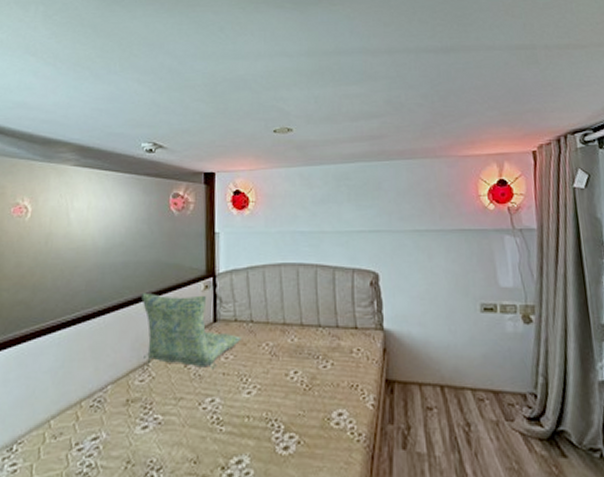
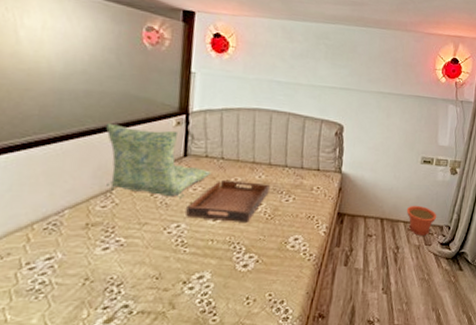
serving tray: none [219,345,304,395] -> present [186,179,270,222]
plant pot: none [471,366,515,408] -> present [406,205,437,236]

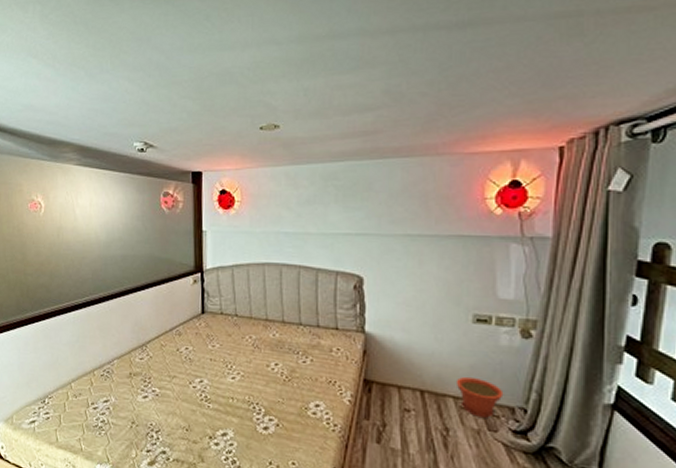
seat cushion: present [105,123,212,199] -> none [138,283,227,355]
serving tray: present [186,179,270,222] -> none [207,337,284,383]

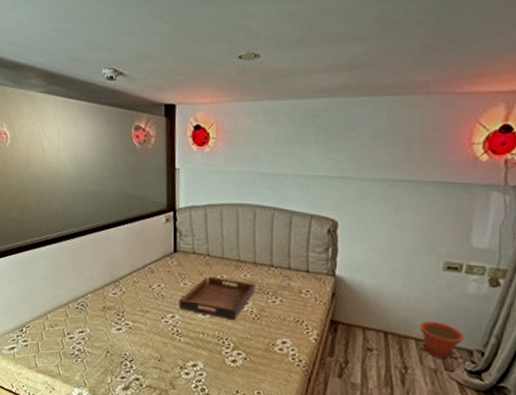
serving tray: none [207,337,284,383] -> present [179,276,255,320]

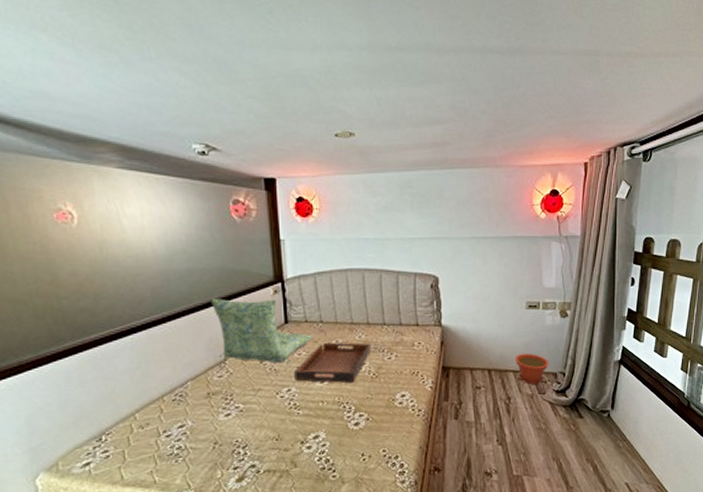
seat cushion: none [110,220,199,292] -> present [210,298,313,364]

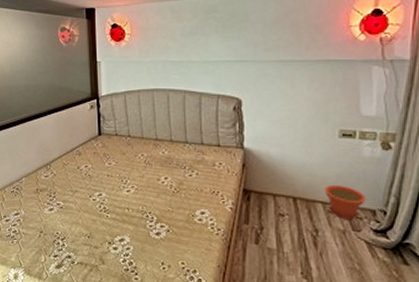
seat cushion: present [210,298,313,364] -> none [41,110,122,172]
serving tray: present [294,342,371,383] -> none [105,155,173,194]

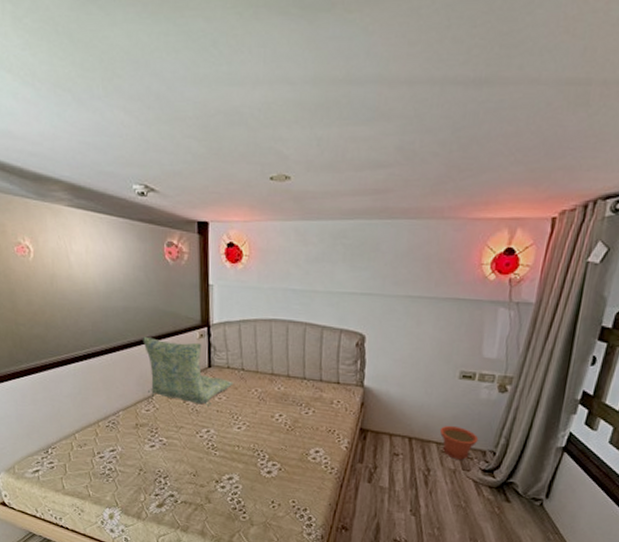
seat cushion: none [41,110,122,172] -> present [142,336,234,407]

